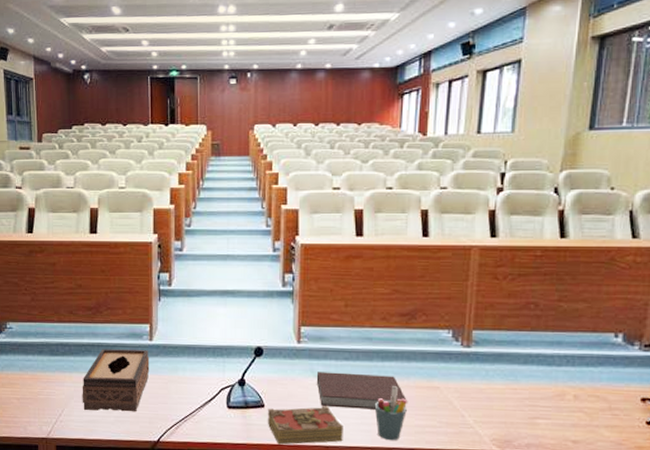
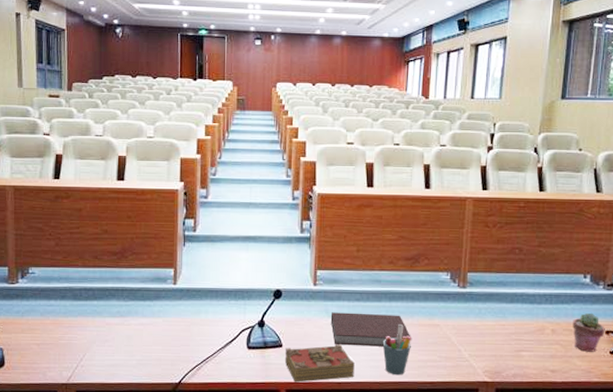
tissue box: present [82,349,150,412] -> none [104,293,173,355]
potted succulent: none [600,378,641,422] -> present [573,313,605,352]

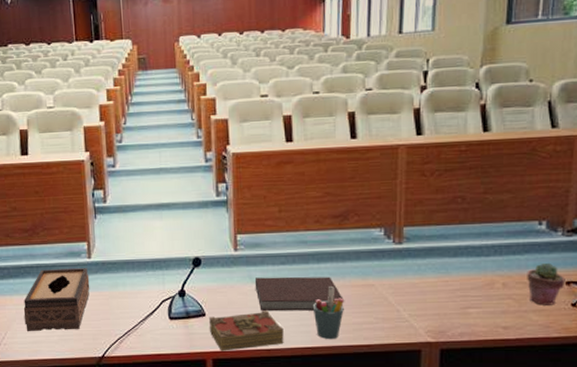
tissue box: none [104,293,173,355] -> present [23,268,90,331]

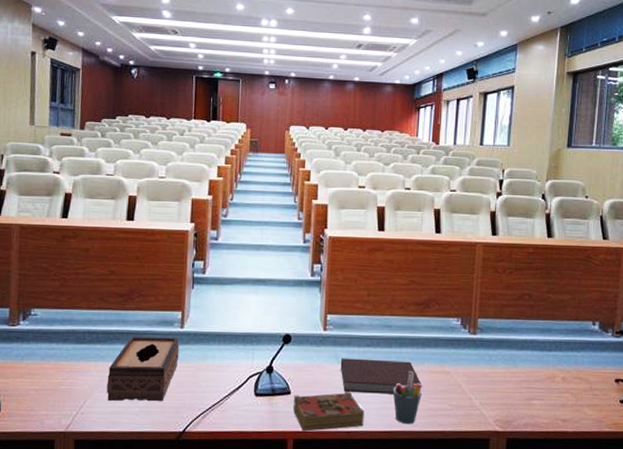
potted succulent: present [527,264,565,305] -> none [583,361,615,401]

